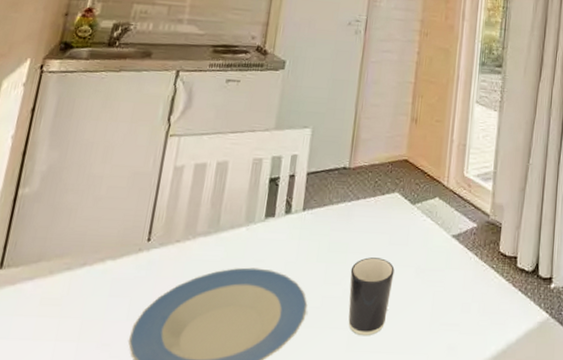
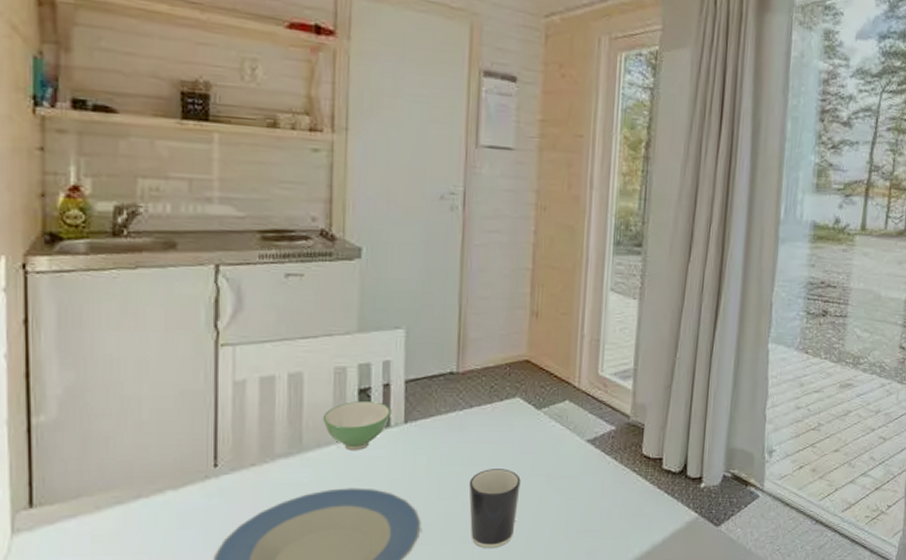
bowl: none [238,189,294,234] -> present [322,401,392,451]

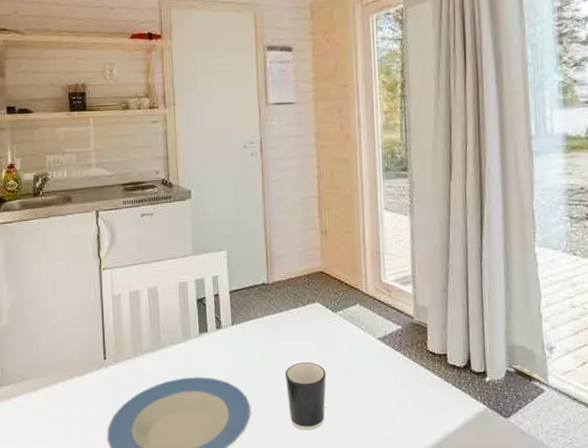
bowl: present [322,401,392,451] -> none [173,308,222,348]

